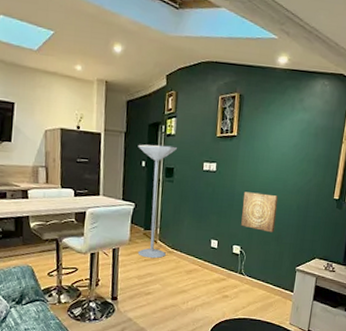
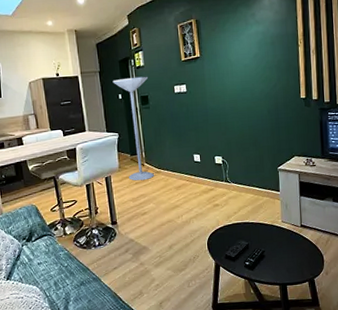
wall art: present [241,192,278,233] -> none [215,104,251,139]

